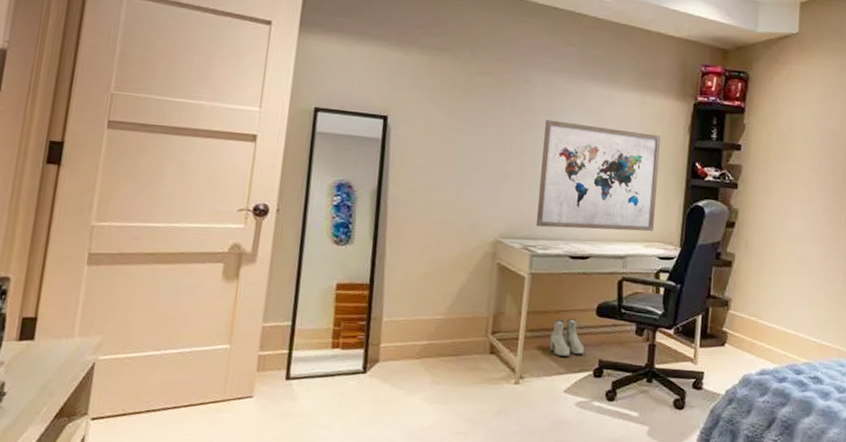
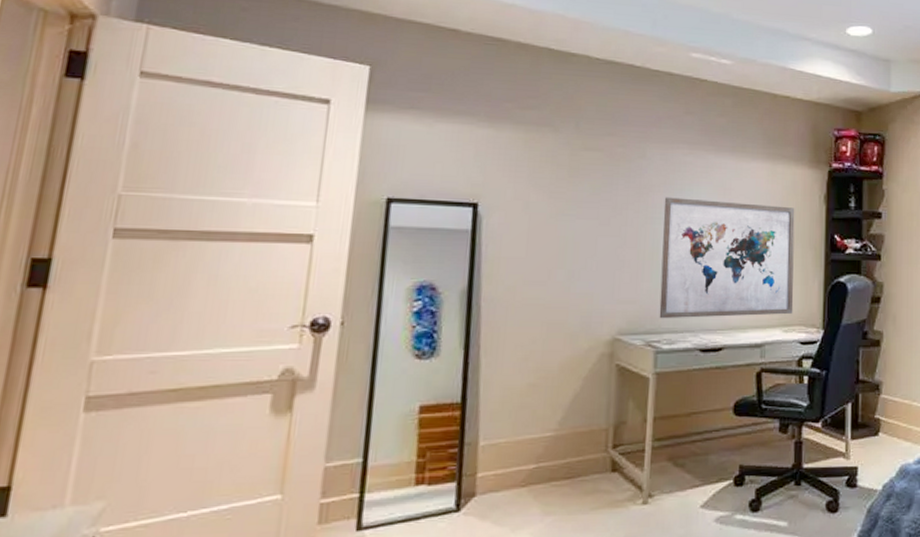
boots: present [550,318,585,357] -> none [681,420,723,466]

